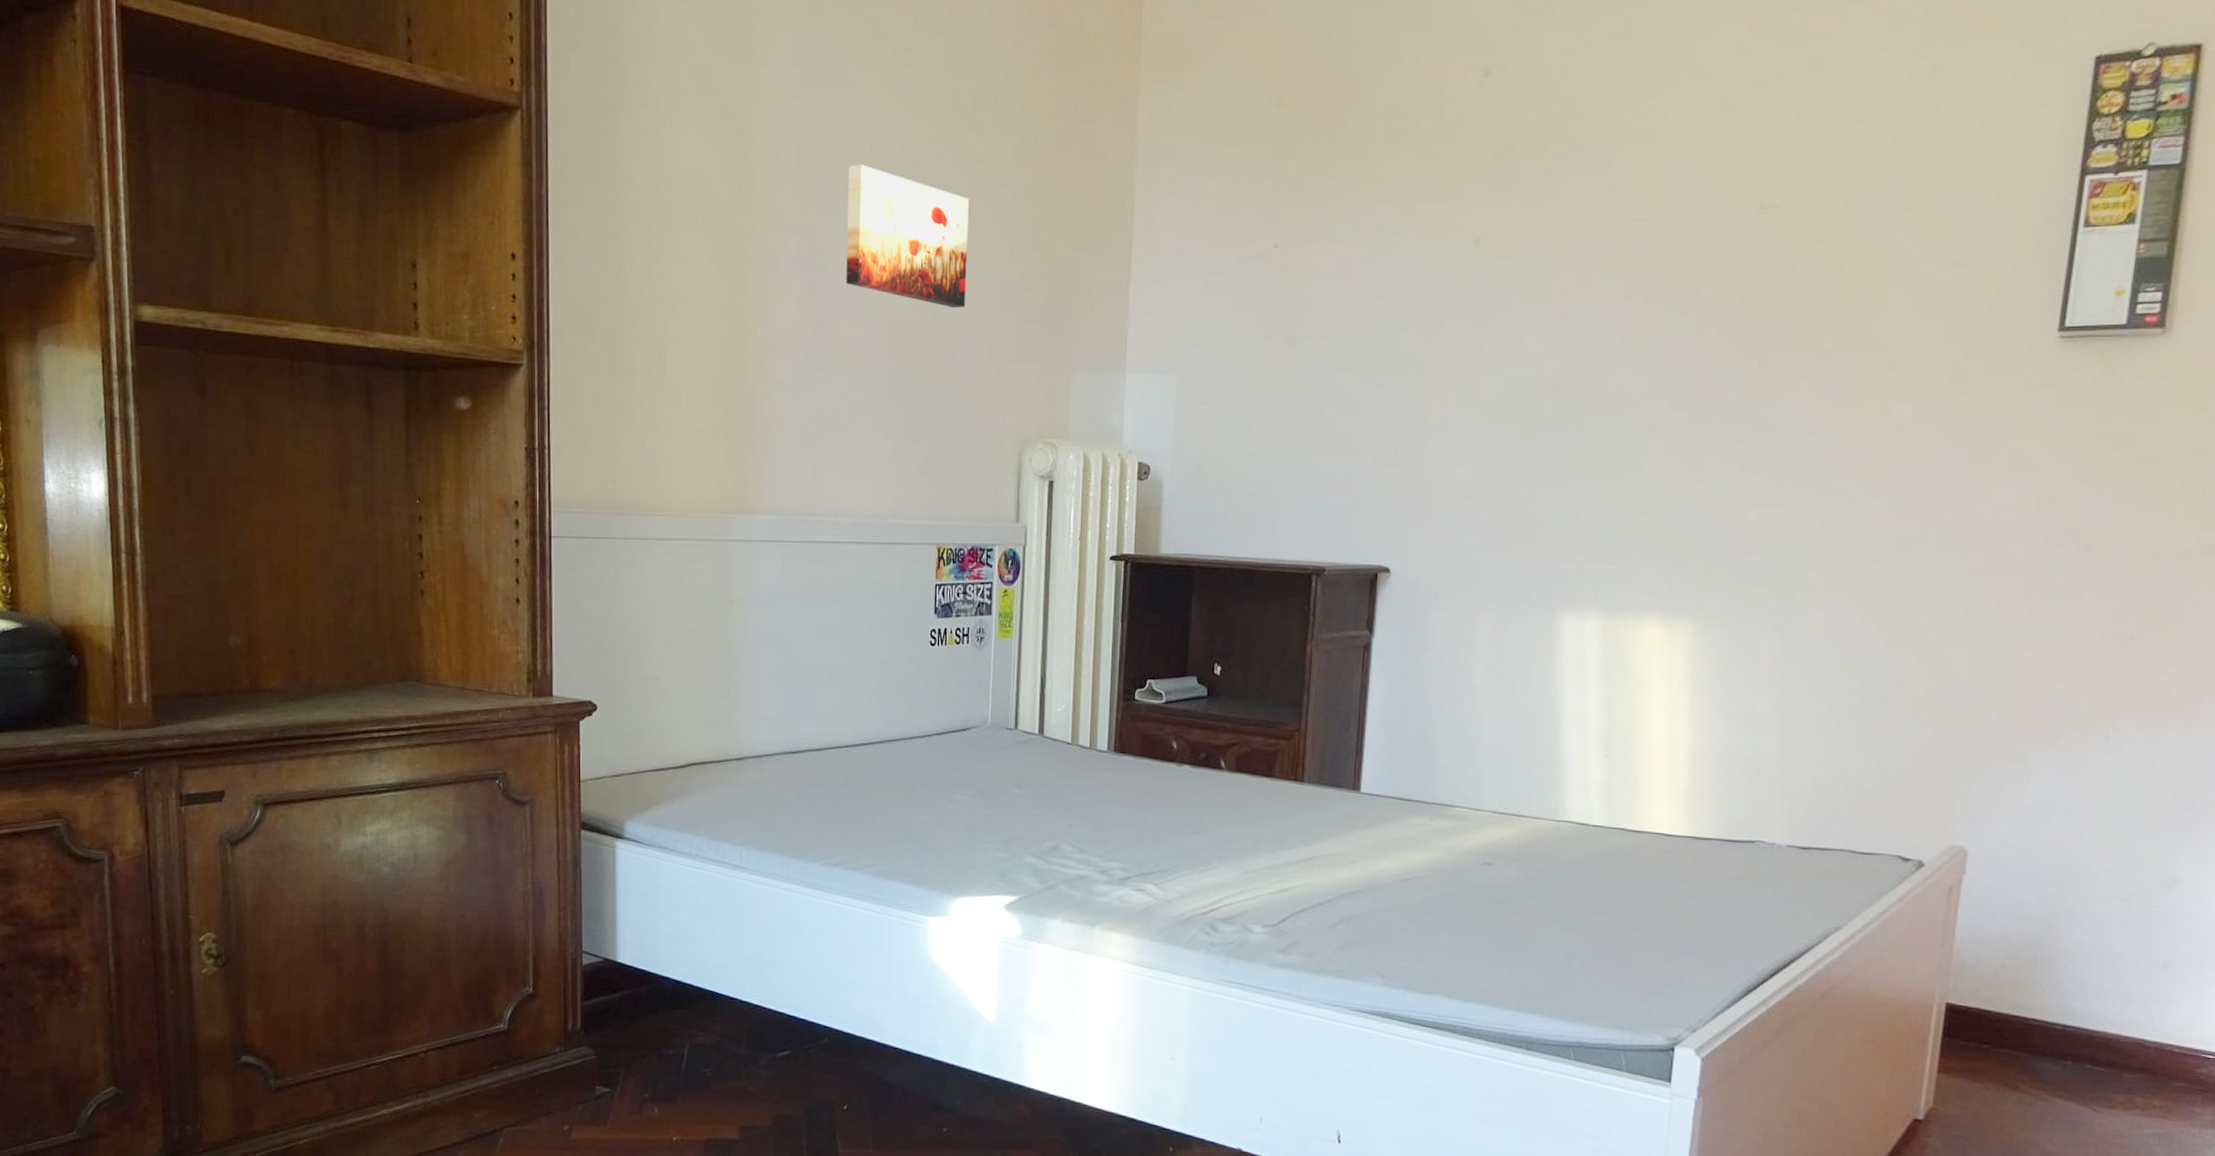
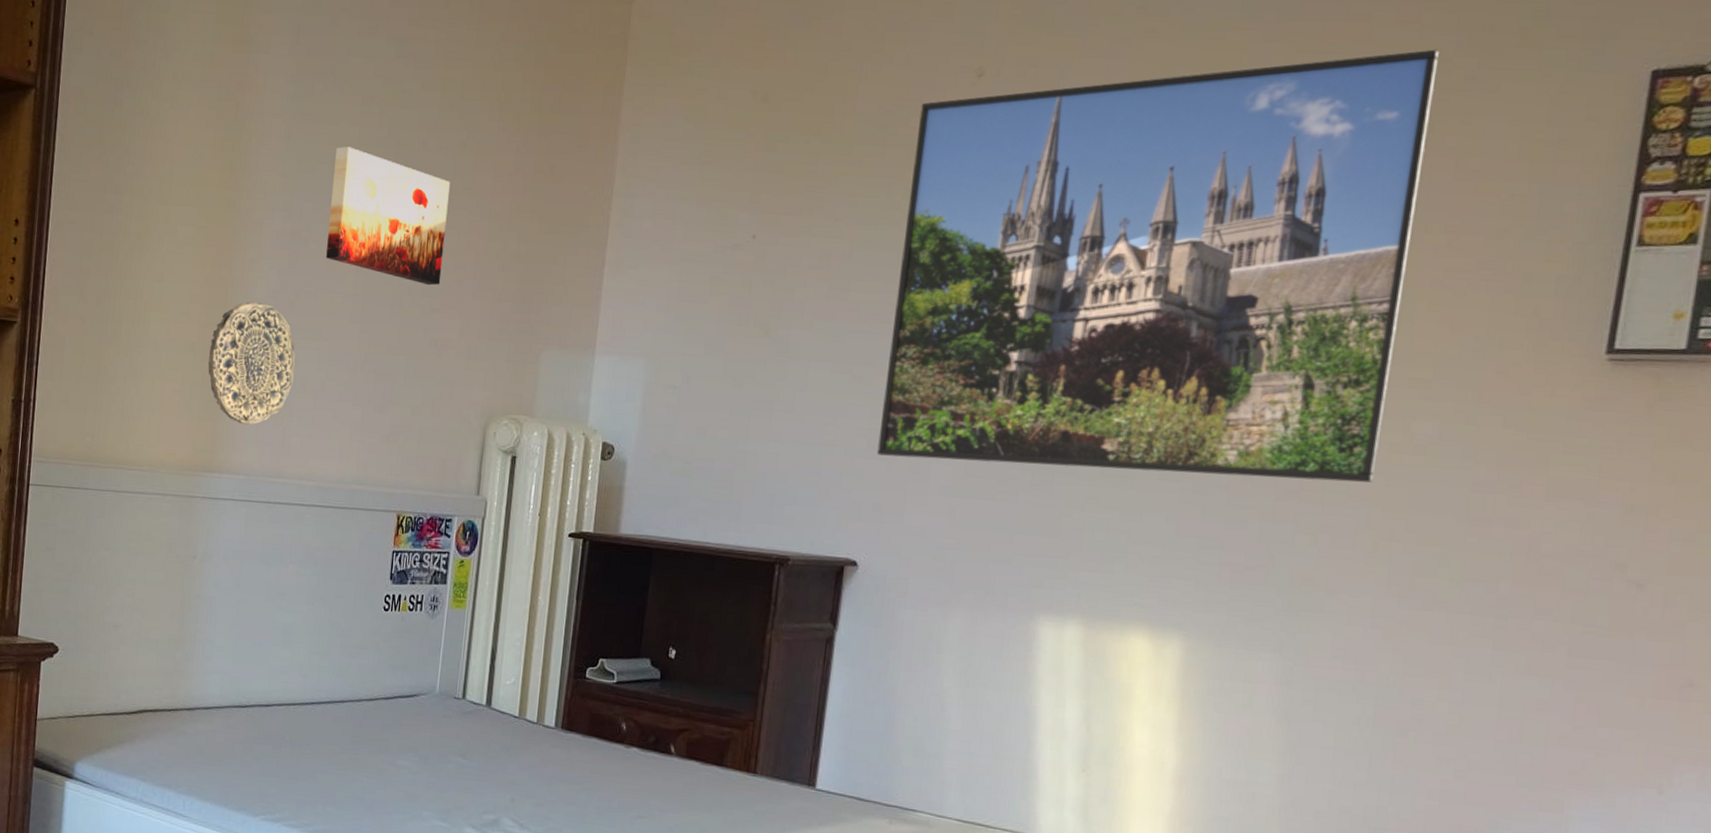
decorative plate: none [731,332,822,463] -> present [208,301,296,425]
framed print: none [1404,39,1909,466] -> present [877,49,1439,483]

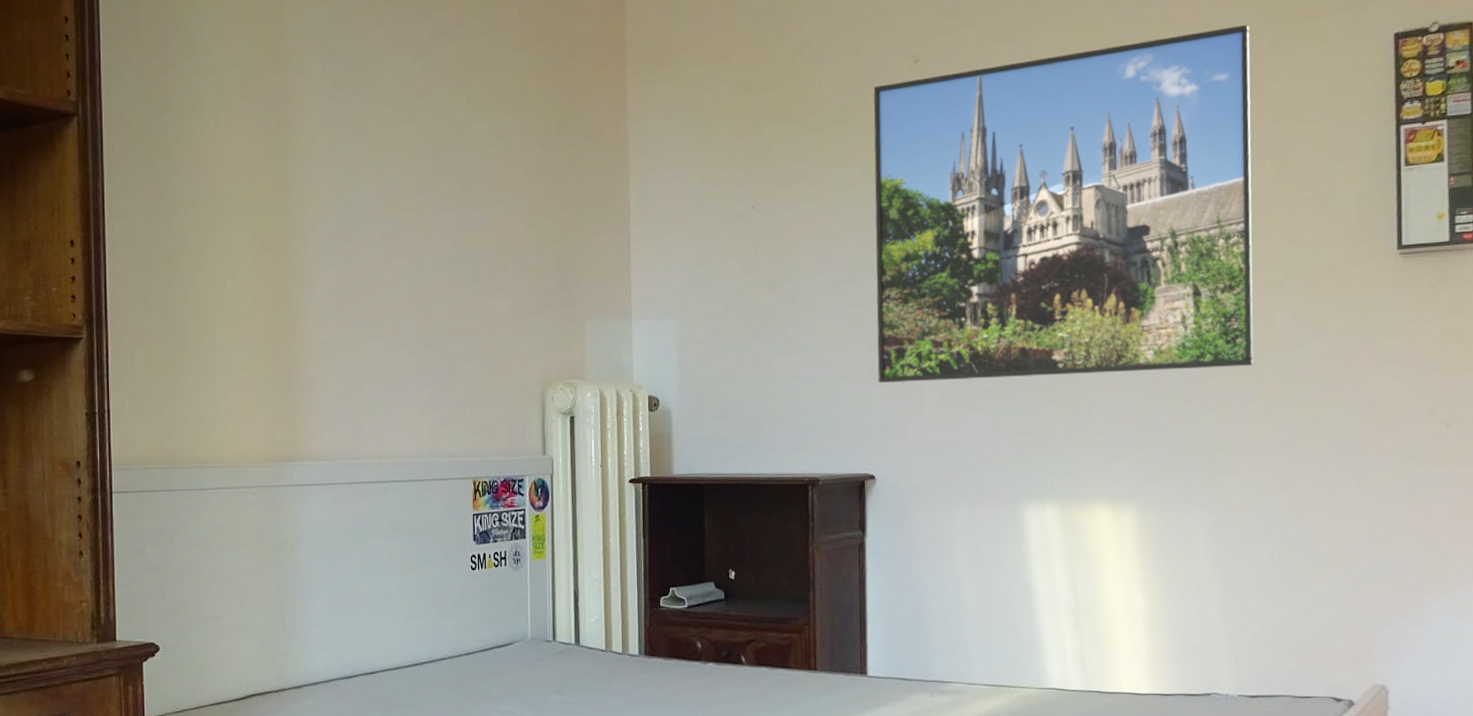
decorative plate: present [208,301,296,425] -> none [278,299,362,414]
wall art: present [326,146,450,286] -> none [377,152,487,271]

